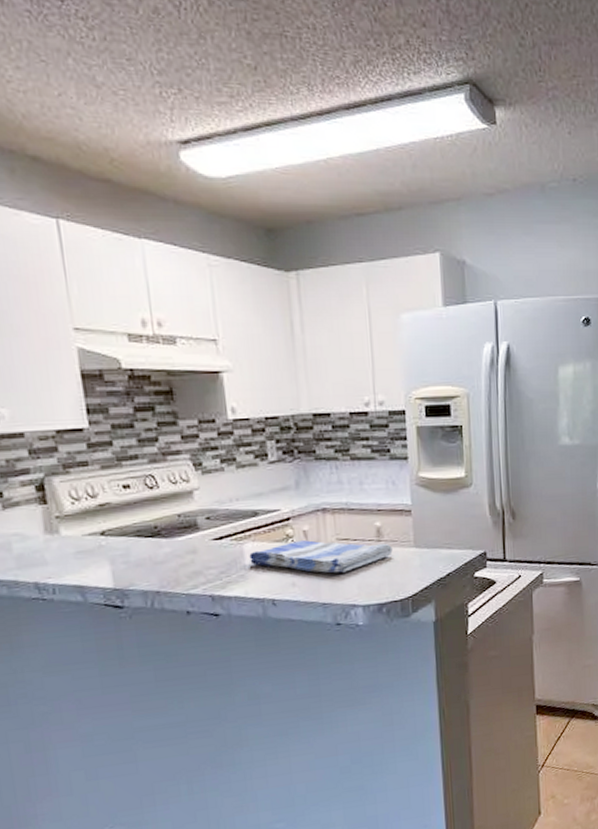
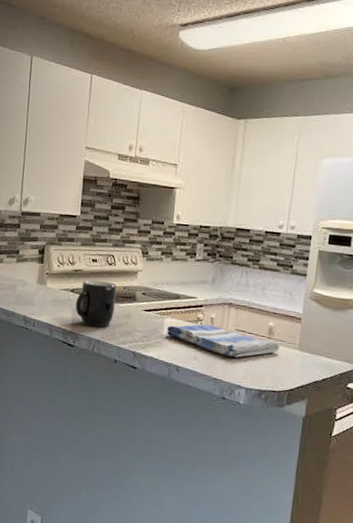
mug: none [111,511,172,576] -> present [75,280,117,328]

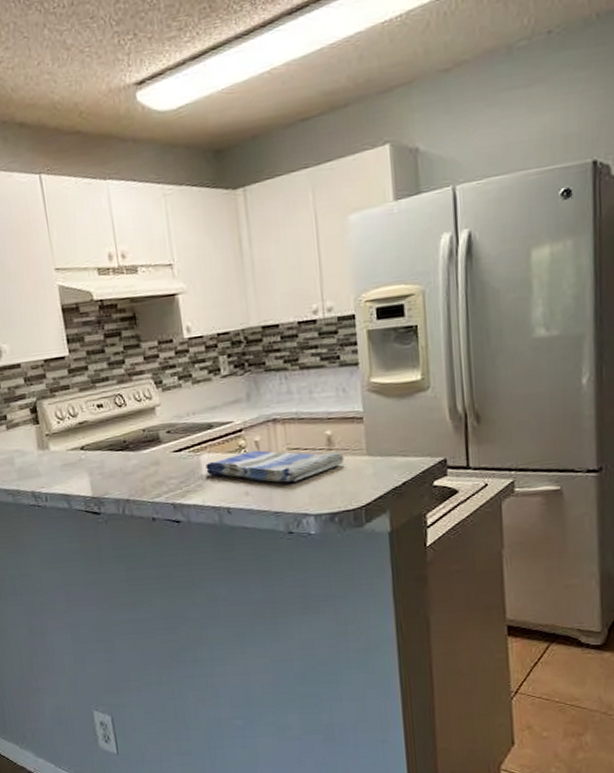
mug: present [75,280,117,328] -> none [89,427,139,486]

